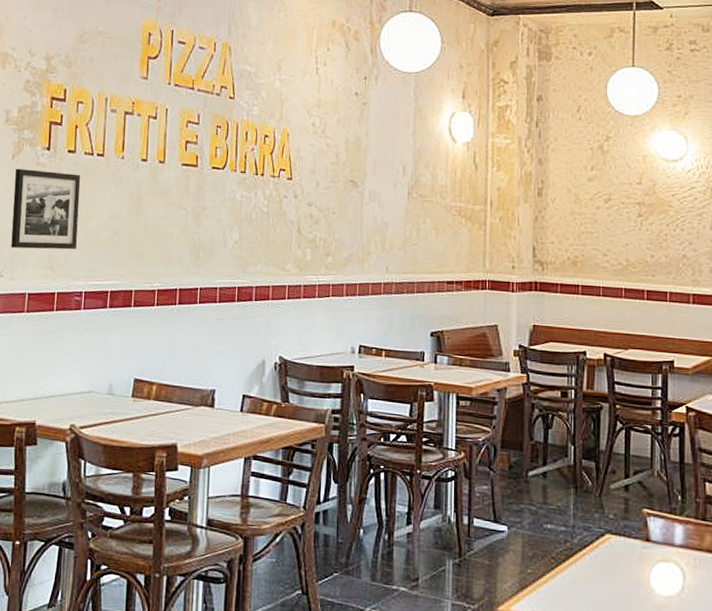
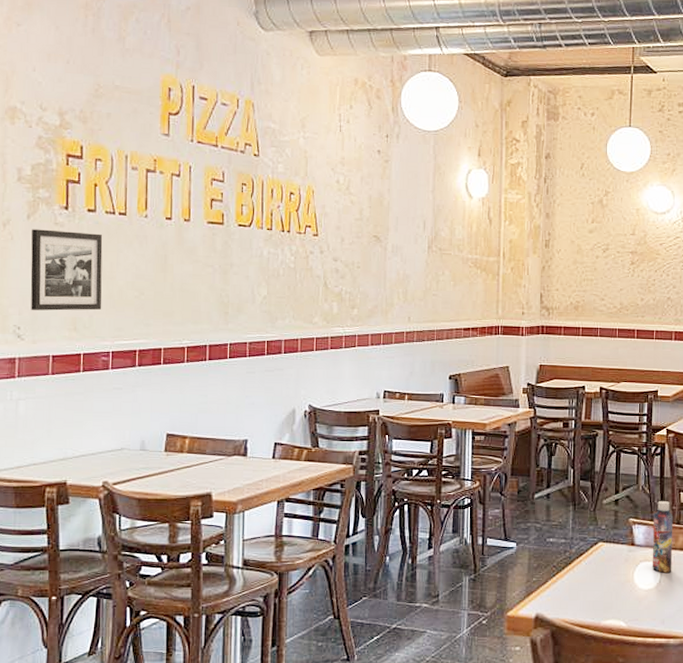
bottle: none [672,491,698,579] -> present [652,501,674,573]

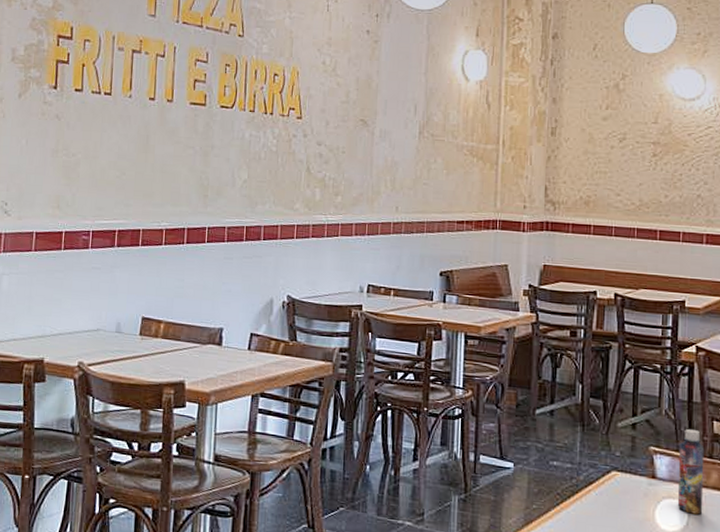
picture frame: present [30,229,103,311] -> none [18,107,88,189]

